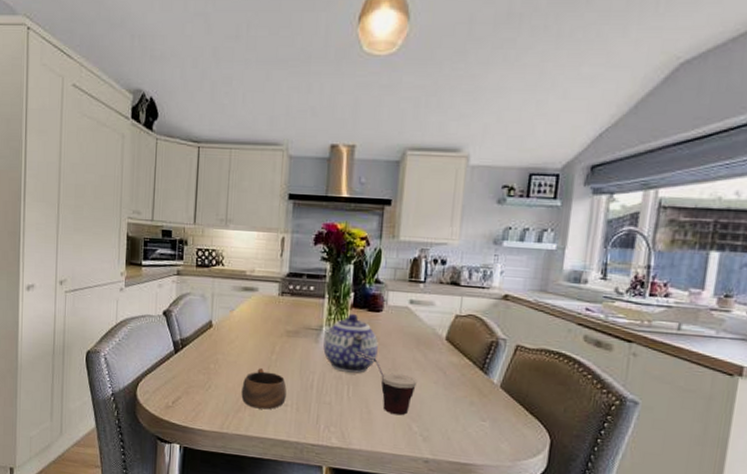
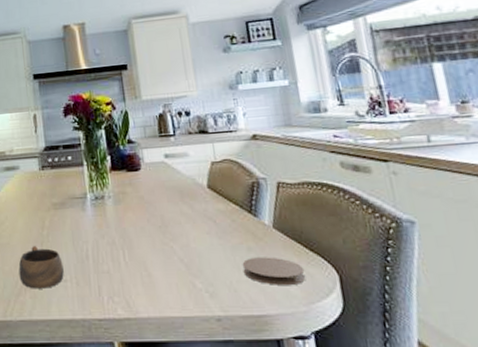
teapot: present [323,313,378,373] -> none [90,176,145,237]
cup: present [355,351,418,416] -> none [123,213,191,274]
coaster: none [460,411,520,442] -> present [242,257,306,285]

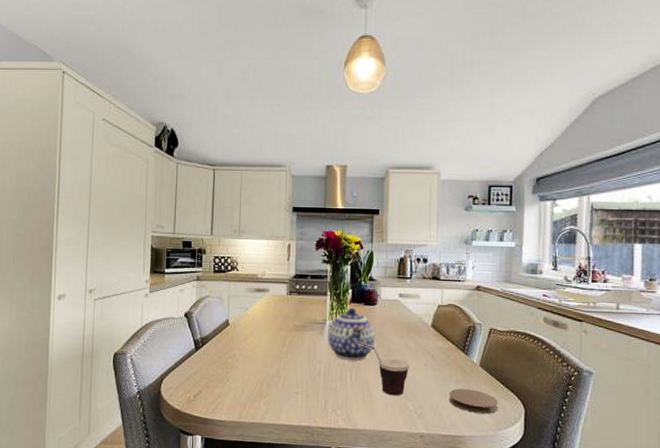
cup: present [18,246,64,289] -> none [257,361,297,398]
teapot: none [90,176,145,237] -> present [328,307,375,360]
cup: none [123,213,191,274] -> present [355,341,410,396]

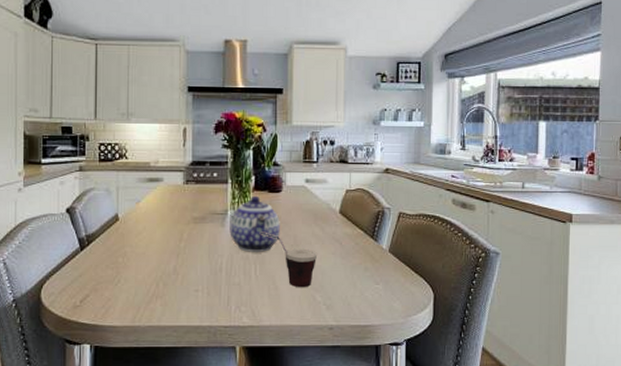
coaster: present [449,388,499,414] -> none [358,276,408,300]

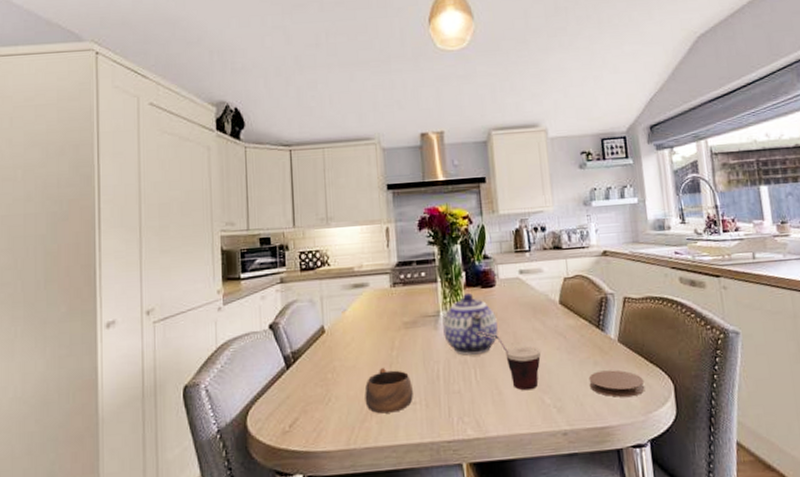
cup: none [152,257,197,297] -> present [364,368,413,414]
coaster: none [358,276,408,300] -> present [588,369,645,397]

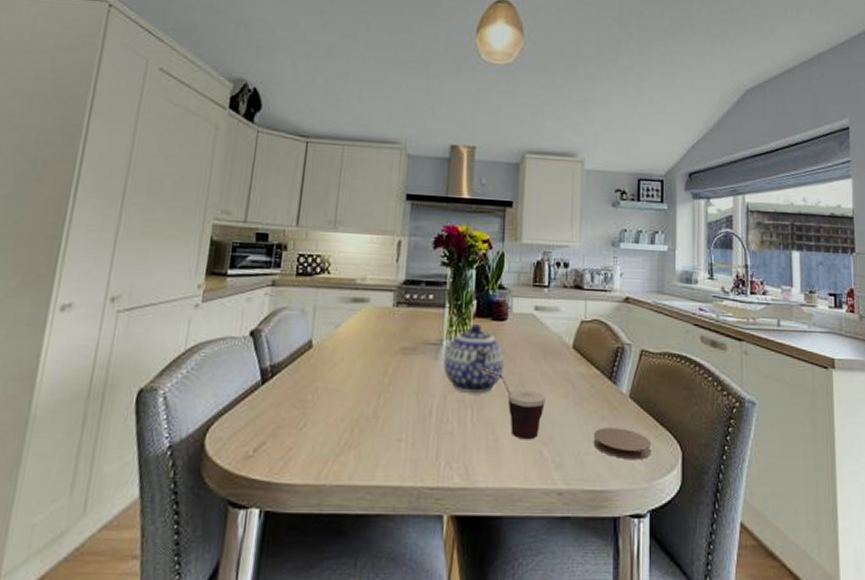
cup: present [364,368,413,414] -> none [345,396,401,448]

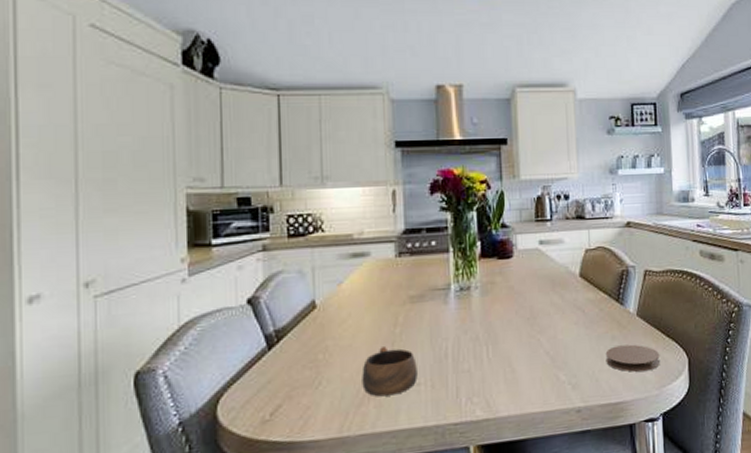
cup: none [345,396,401,448] -> present [362,347,418,397]
teapot: present [444,323,504,393] -> none [454,264,514,332]
cup: present [479,367,547,440] -> none [489,305,559,368]

